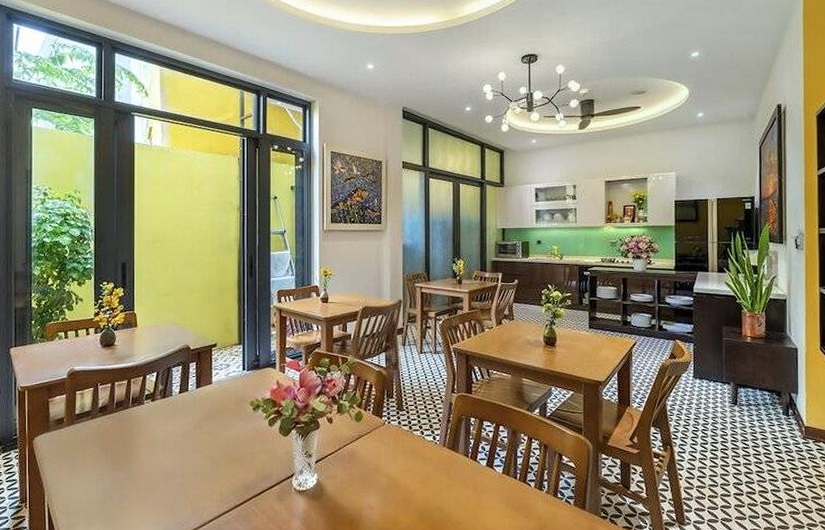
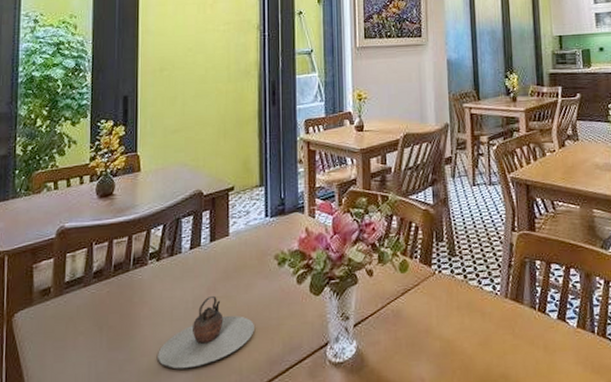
teapot: none [153,431,233,488] -> present [158,295,254,369]

